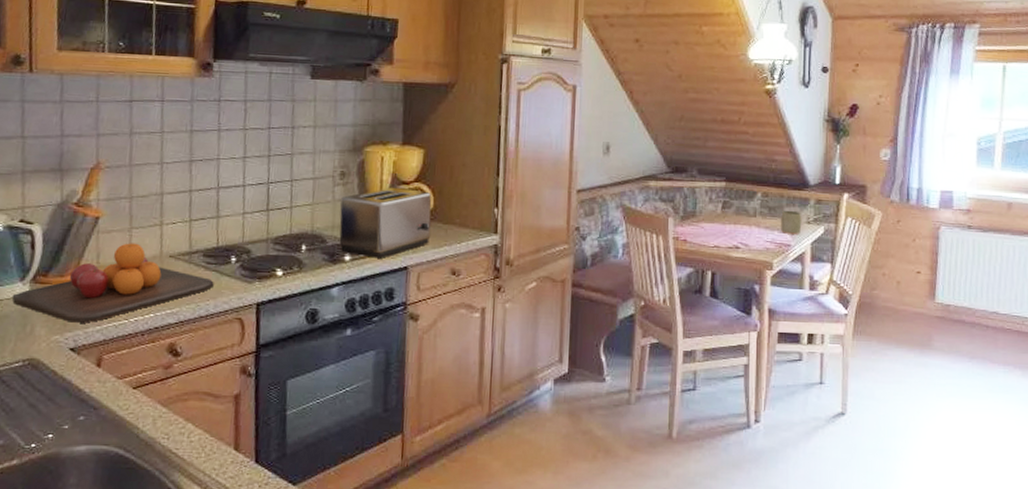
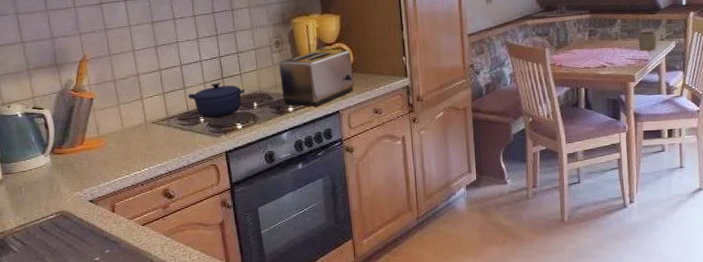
chopping board: present [11,243,214,323] -> none [38,115,190,181]
cooking pot: none [220,214,295,259] -> present [187,82,246,119]

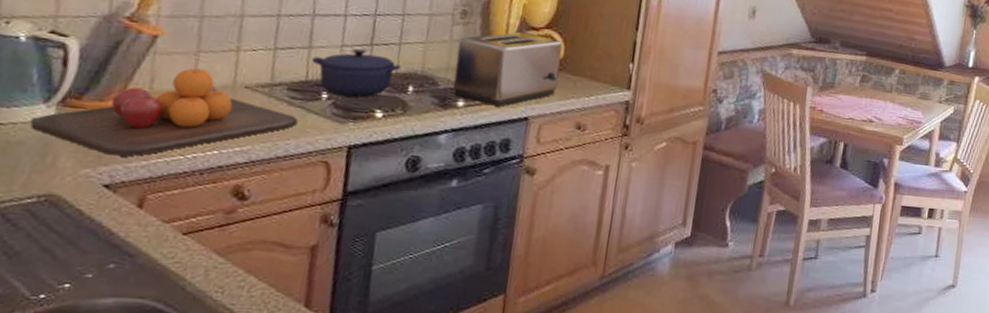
chopping board: none [38,115,190,181] -> present [29,68,298,157]
mug: present [638,31,657,51] -> none [913,88,935,113]

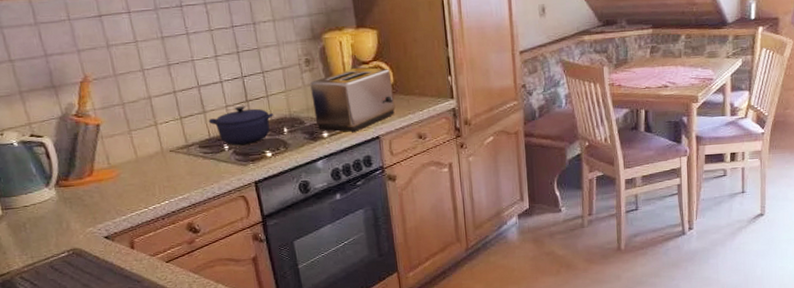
chopping board: present [29,68,298,157] -> none [42,143,214,216]

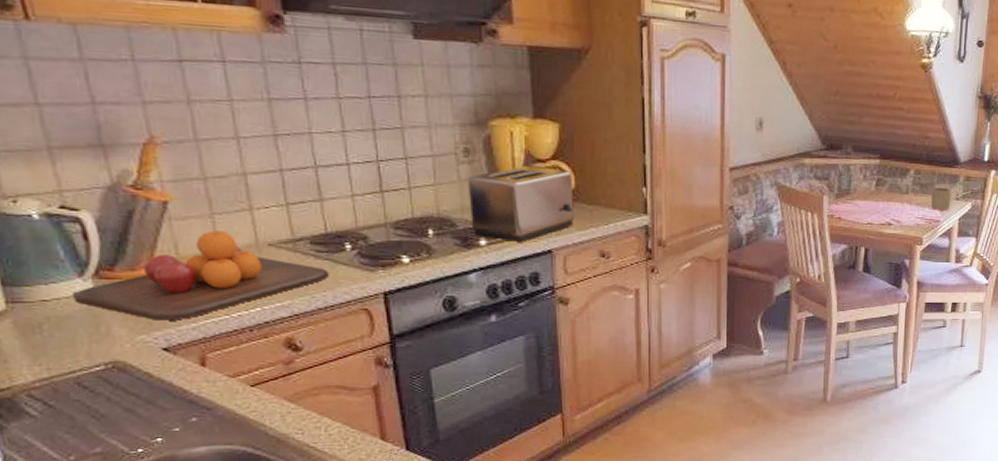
chopping board: none [42,143,214,216] -> present [71,230,329,321]
cooking pot: present [208,105,274,146] -> none [326,196,417,246]
mug: none [702,48,722,69] -> present [930,187,952,210]

